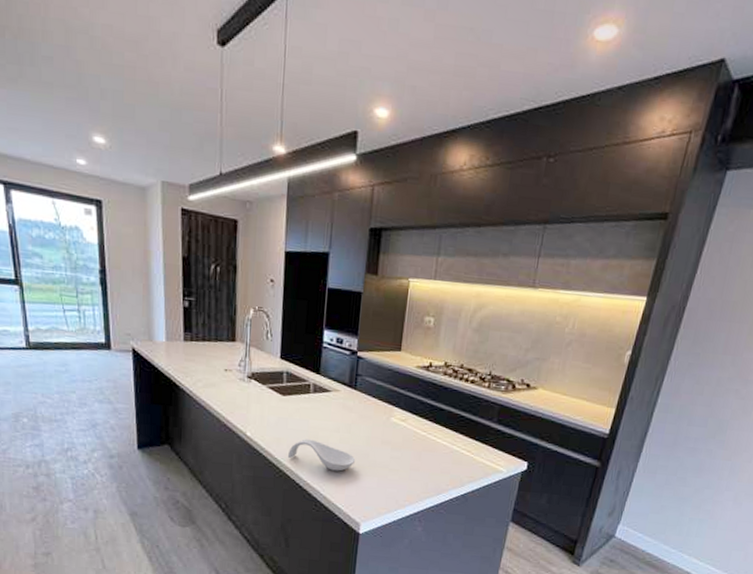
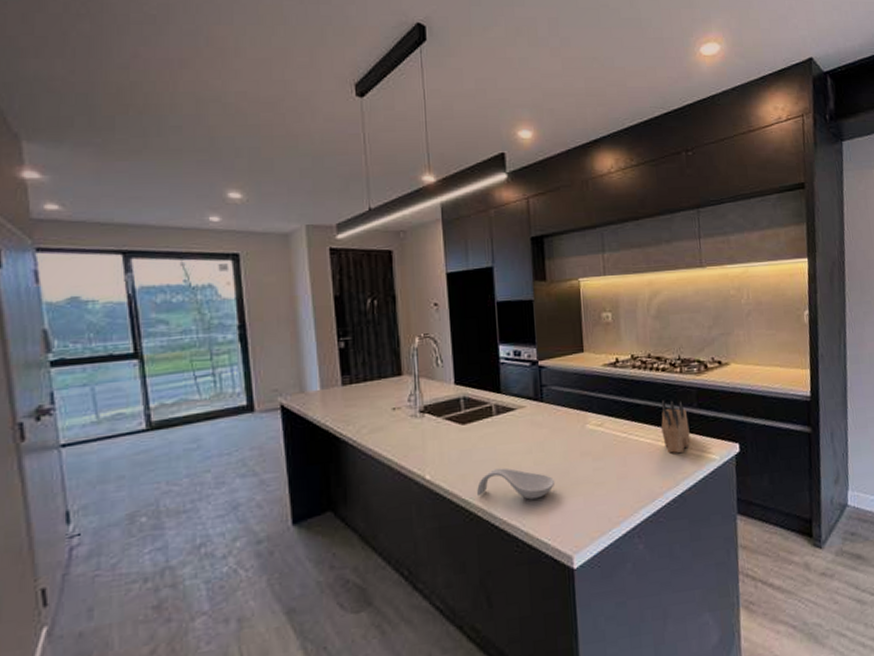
knife block: none [458,409,486,460] -> present [661,399,690,454]

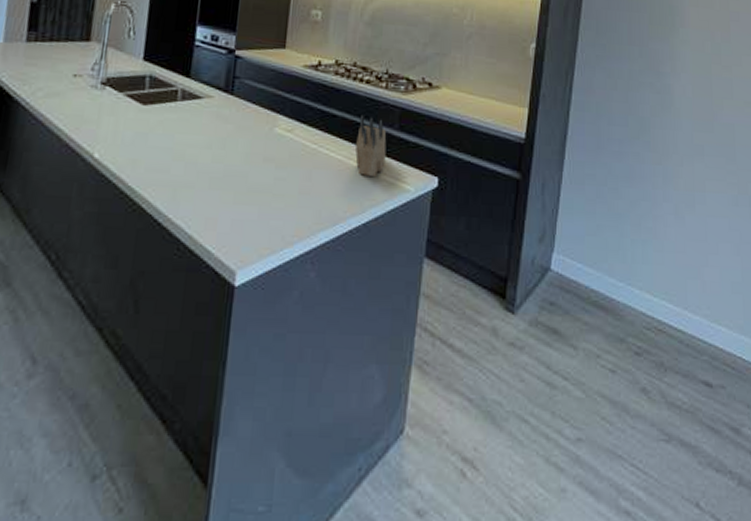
spoon rest: present [476,468,556,500] -> none [144,159,232,200]

